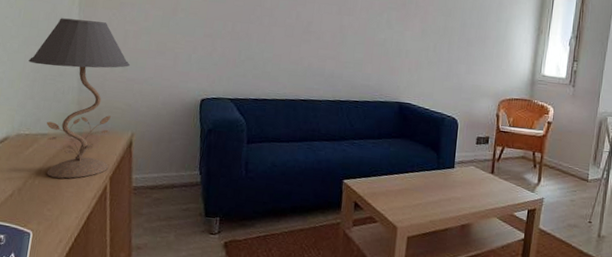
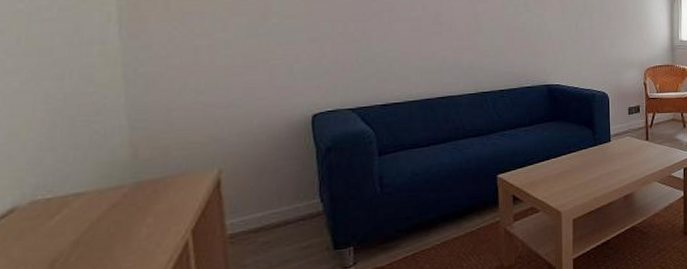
table lamp: present [28,18,131,179] -> none [40,39,207,248]

